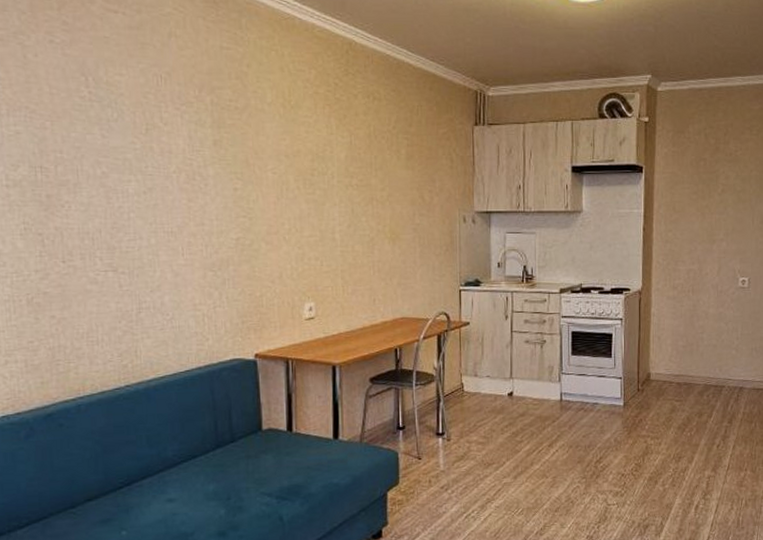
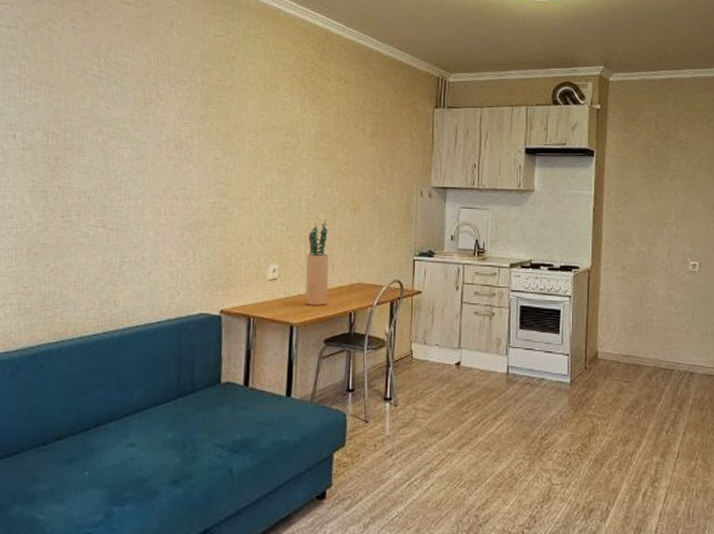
vase: none [344,251,371,344] -> present [305,218,329,306]

